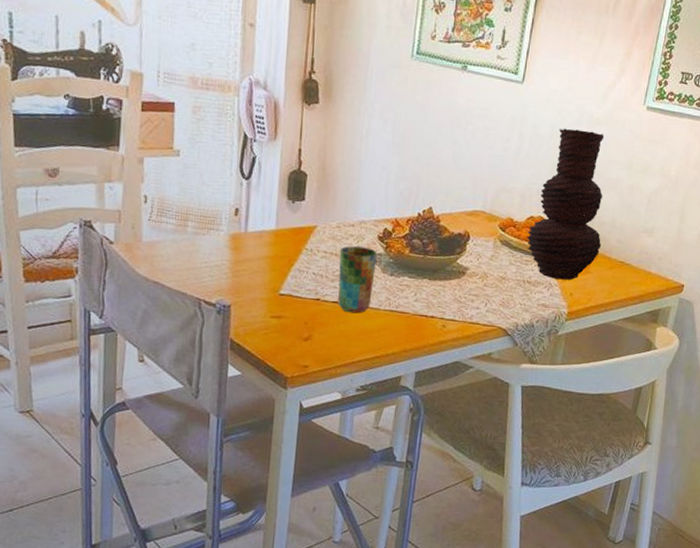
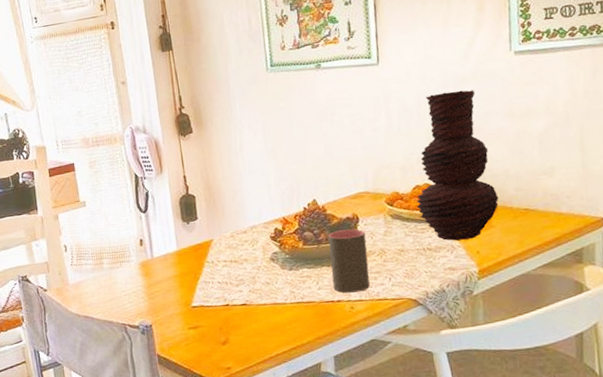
cup: present [338,246,377,314] -> none [238,249,277,312]
cup: none [430,244,473,312] -> present [328,229,370,293]

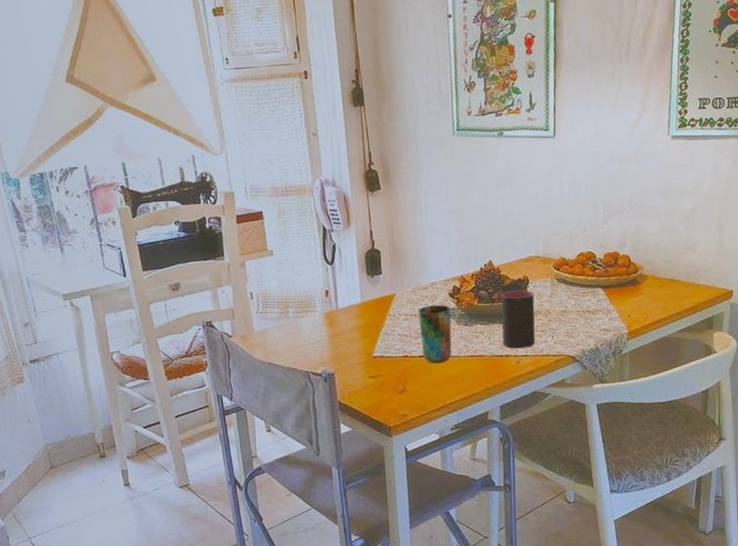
cup: none [238,249,277,312] -> present [418,305,452,364]
vase: present [416,90,499,241] -> none [579,167,650,305]

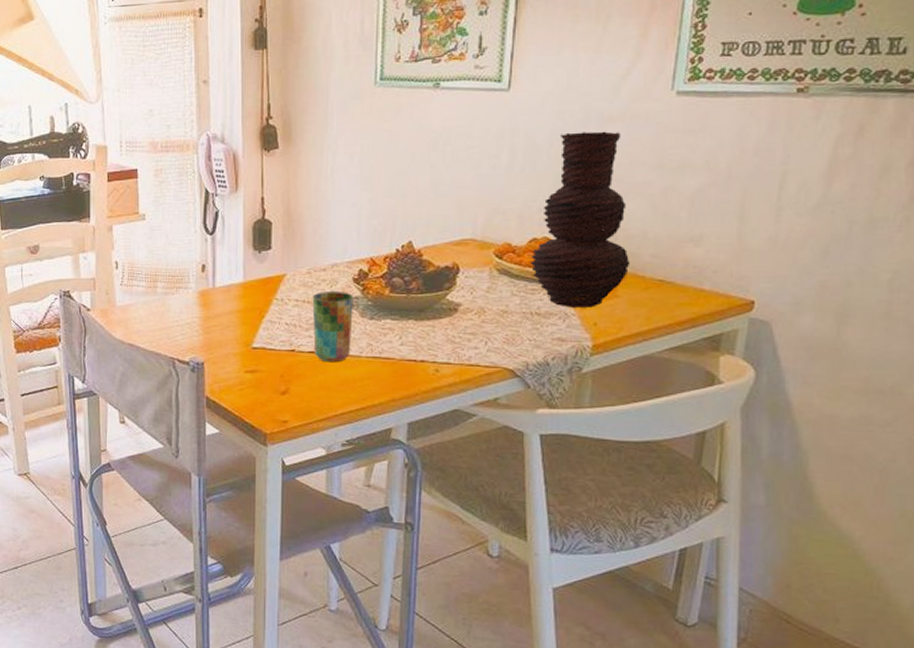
cup: present [501,290,535,349] -> none [418,280,465,353]
vase: none [579,167,650,305] -> present [529,131,631,308]

